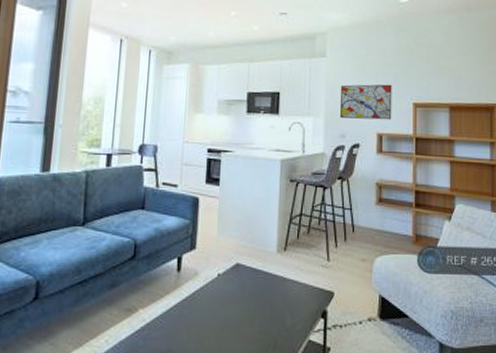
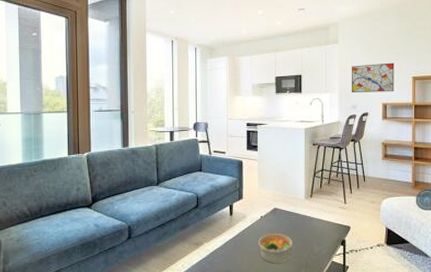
bowl: none [212,299,258,342] -> present [258,234,292,264]

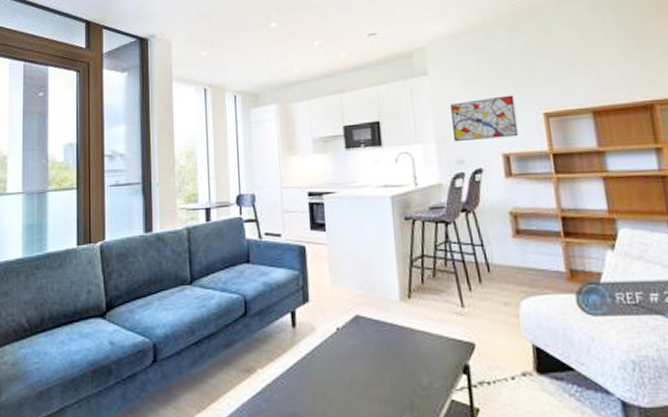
bowl: present [258,234,292,264] -> none [336,355,387,403]

